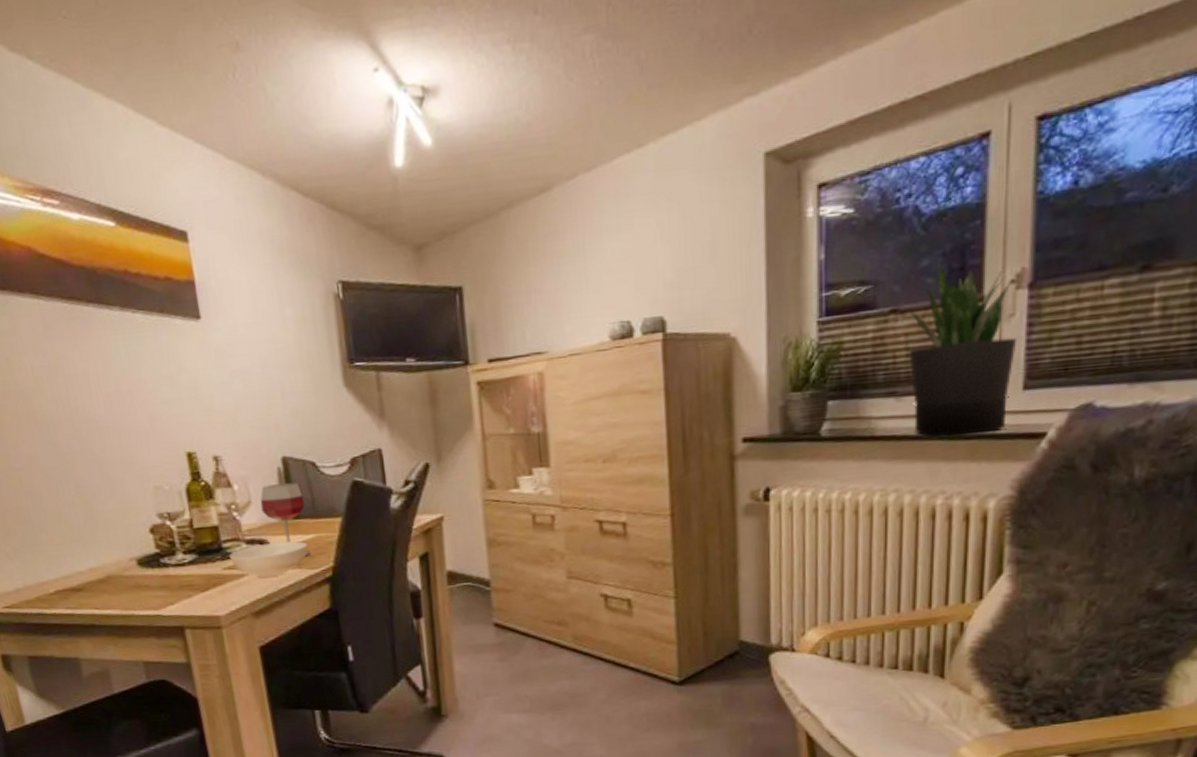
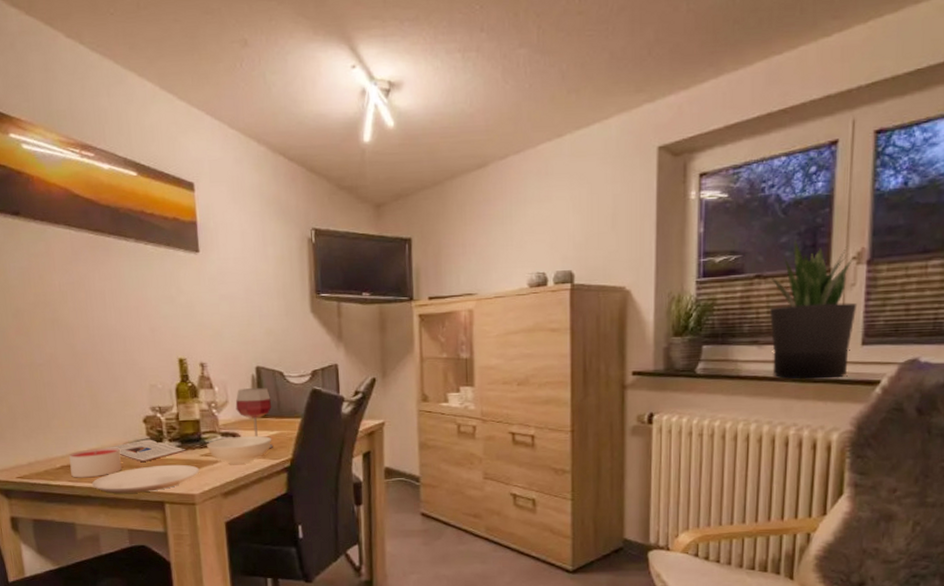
candle: none [64,565,129,604] -> present [69,447,122,478]
plate: none [94,581,224,620] -> present [91,464,200,493]
magazine: none [106,552,206,582] -> present [105,439,187,463]

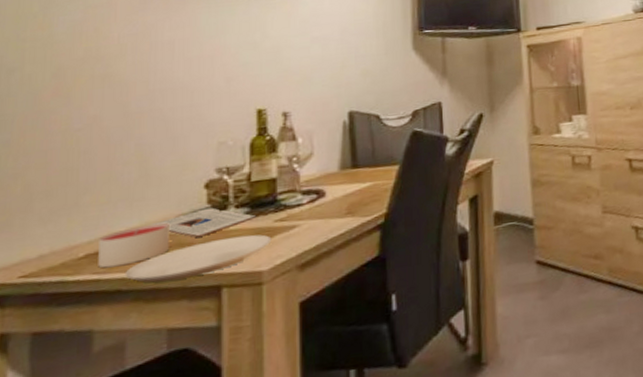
bowl: present [206,435,272,464] -> none [282,190,364,228]
wineglass: present [235,388,273,449] -> none [322,134,366,205]

